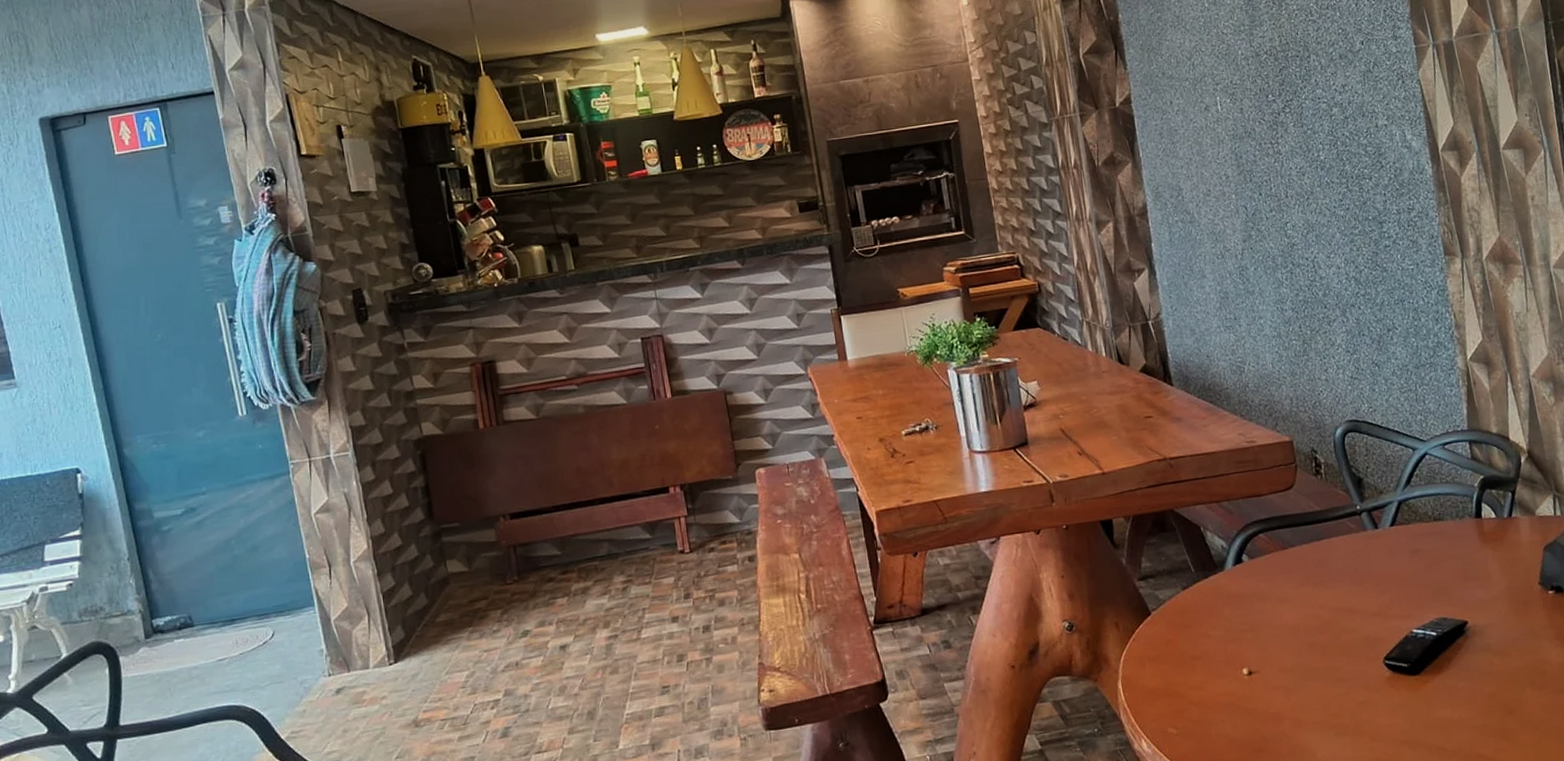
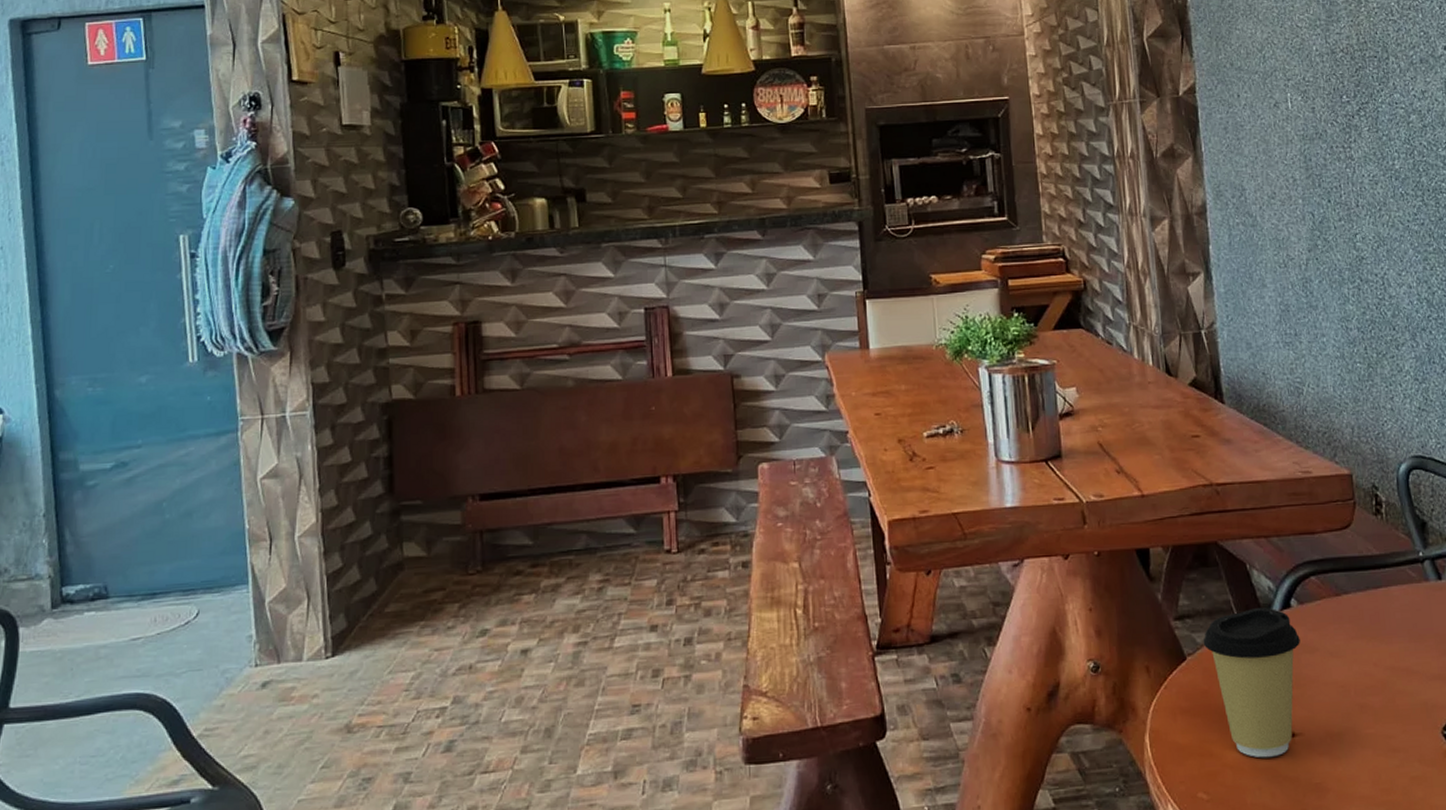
coffee cup: none [1165,564,1253,695] -> present [1203,607,1300,758]

